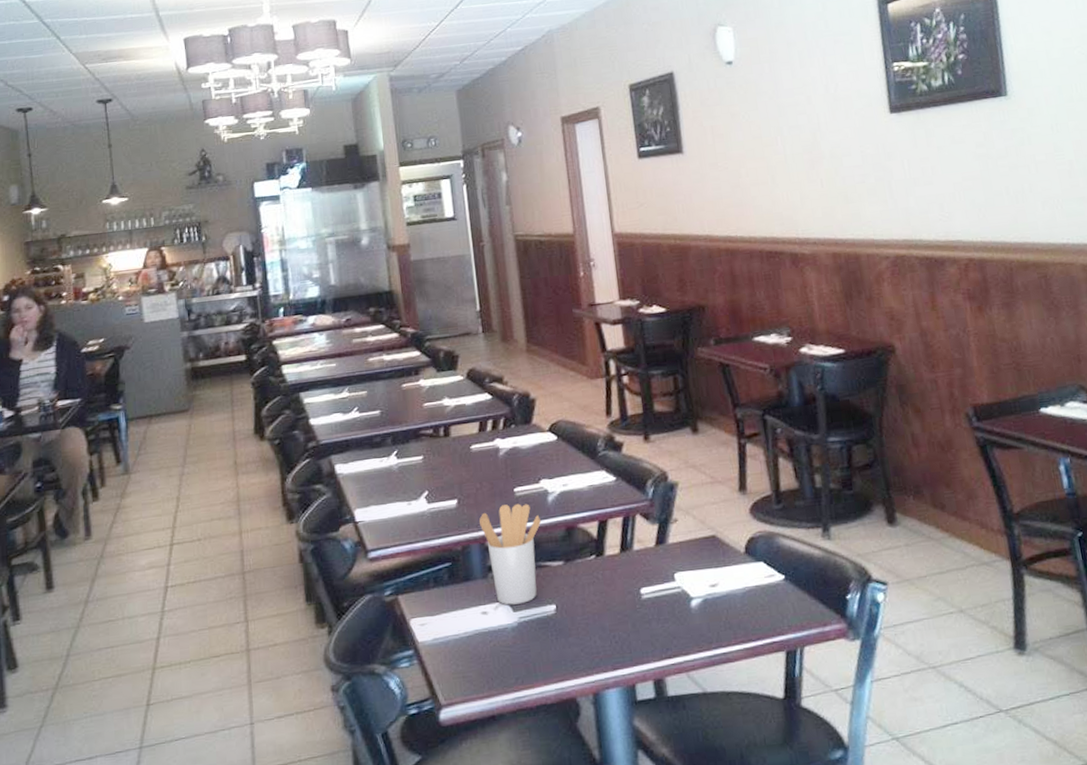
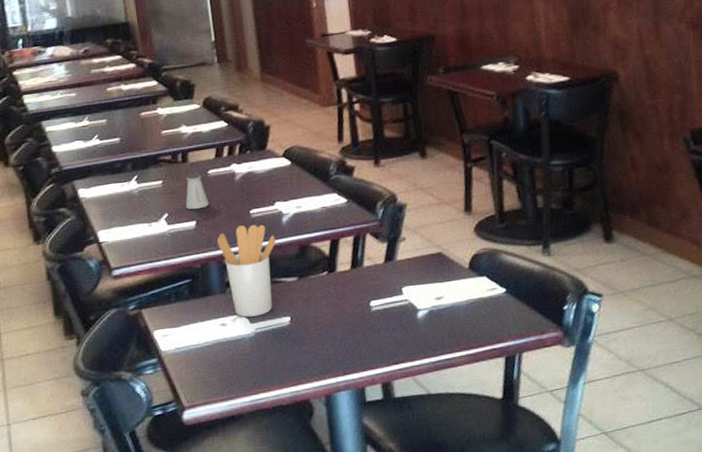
saltshaker: none [446,448,472,487] -> present [185,173,210,210]

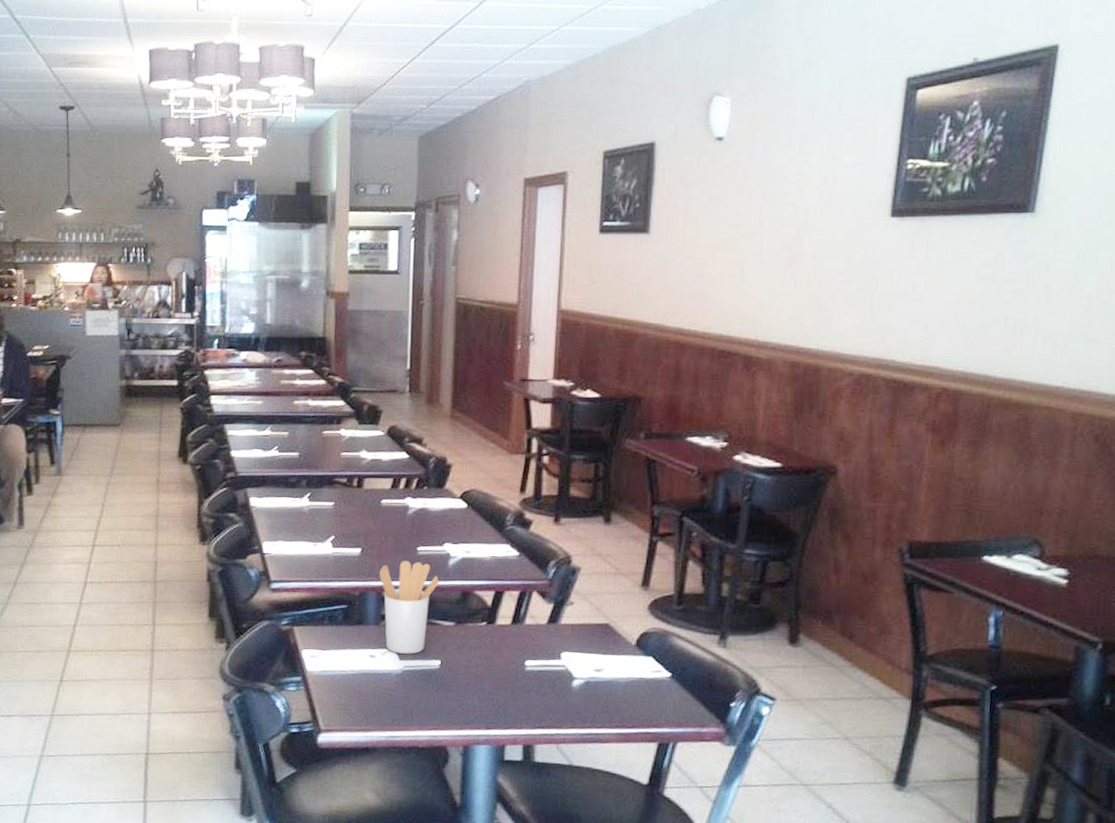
saltshaker: present [185,173,210,210] -> none [353,500,378,537]

